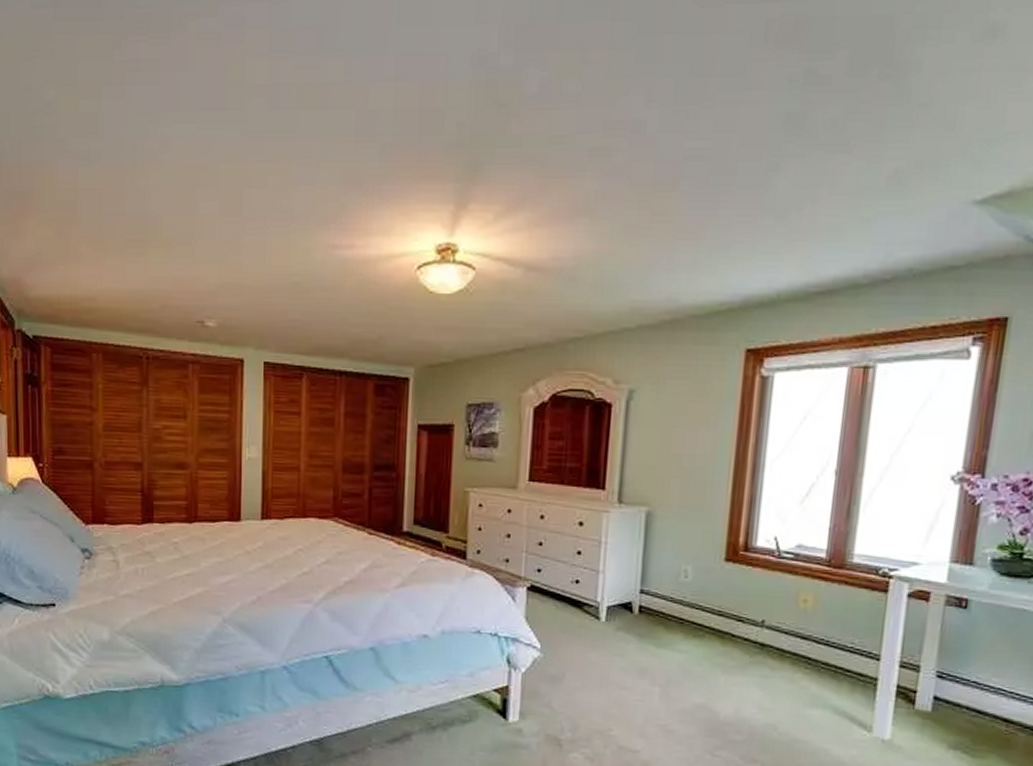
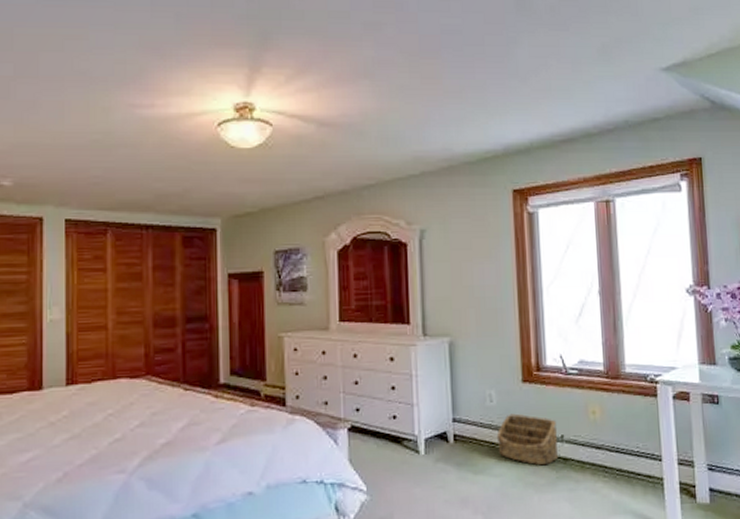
basket: none [686,592,759,648] -> present [496,413,559,466]

